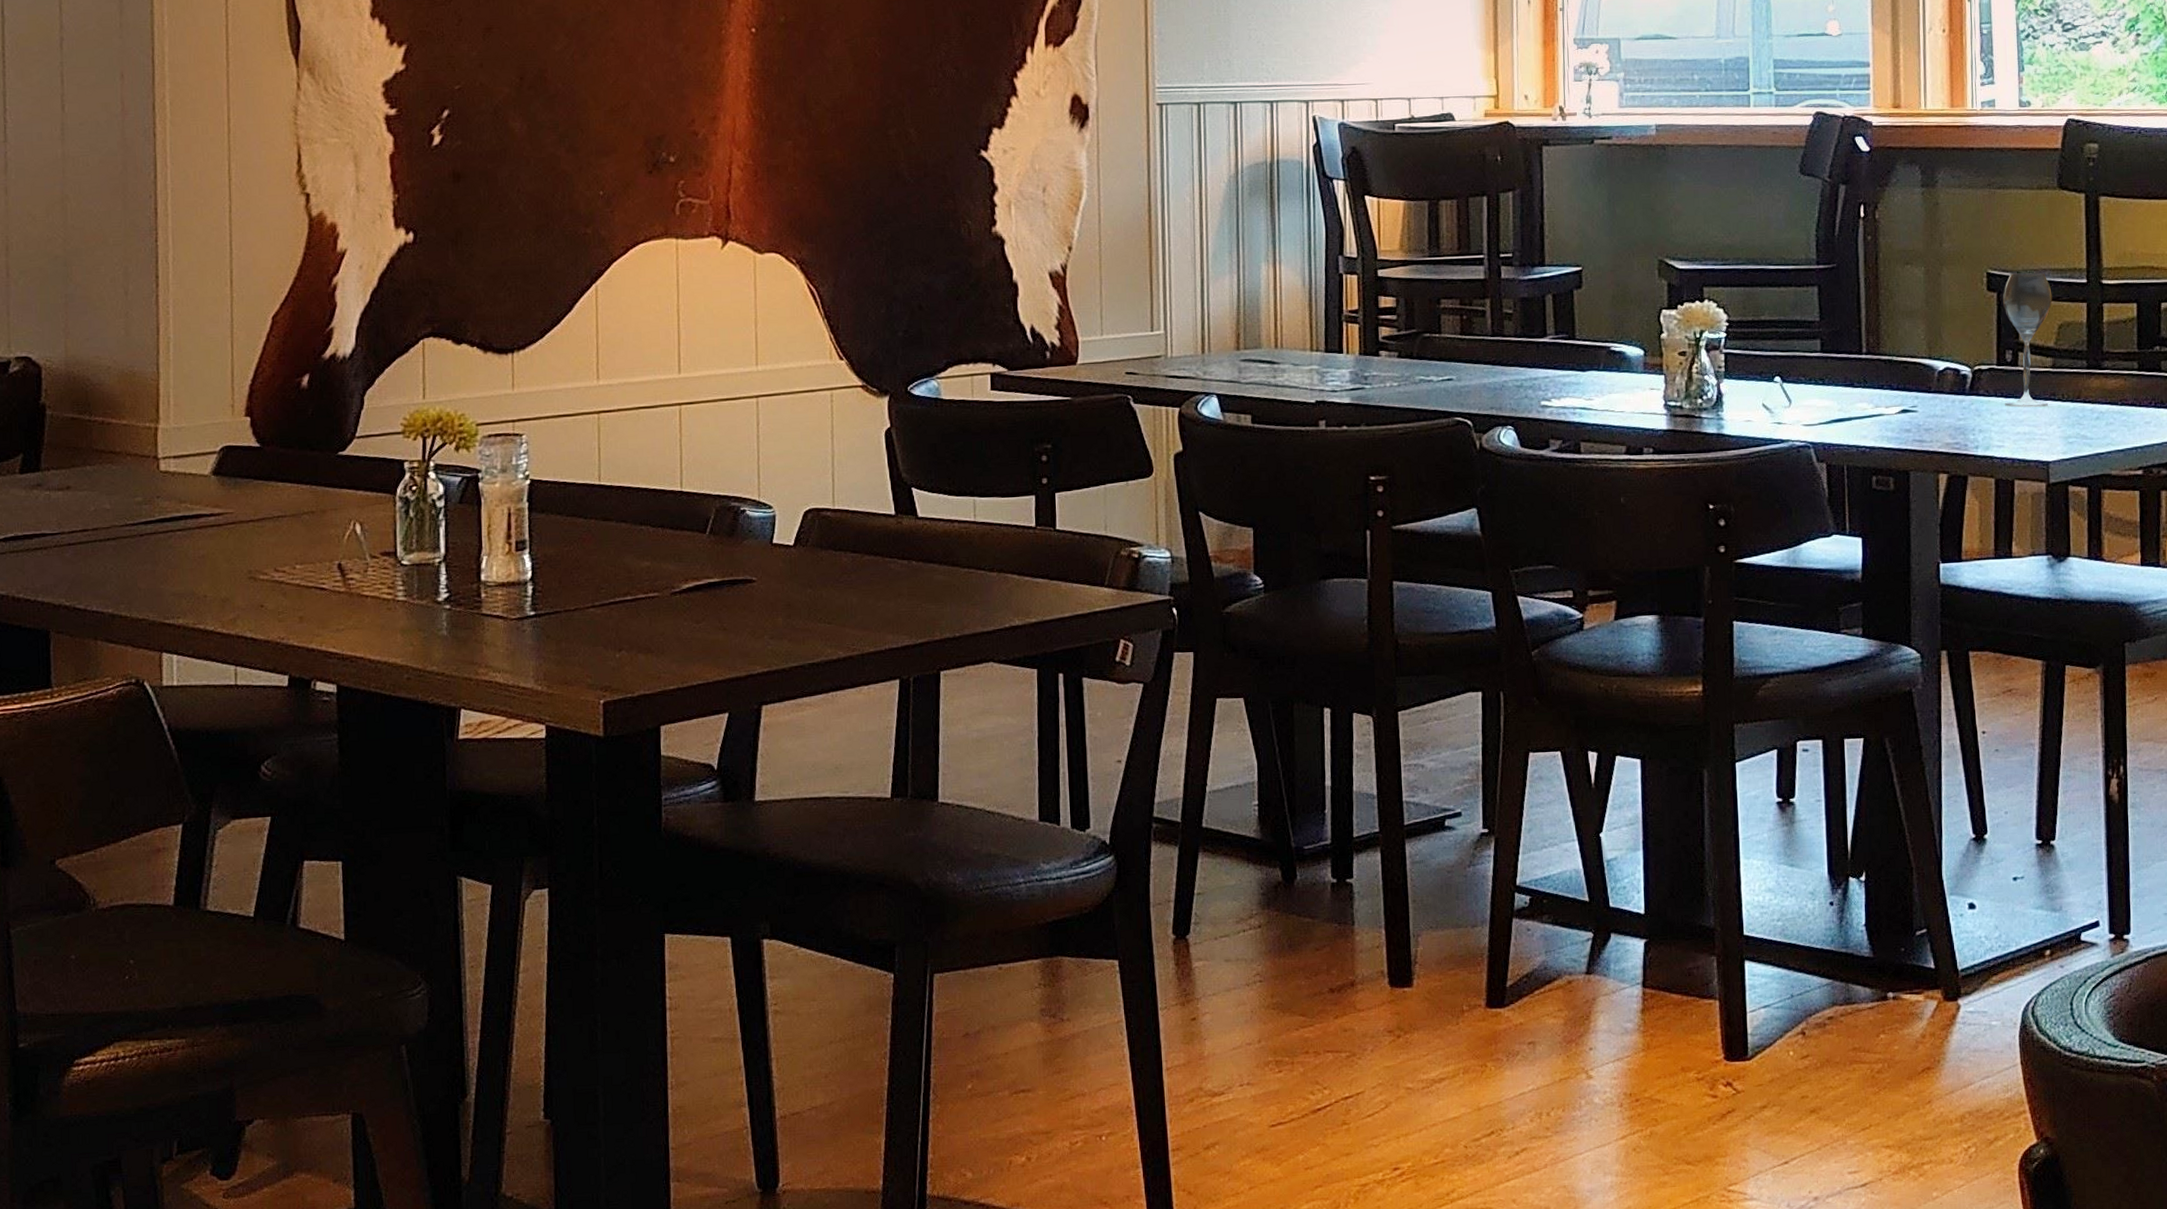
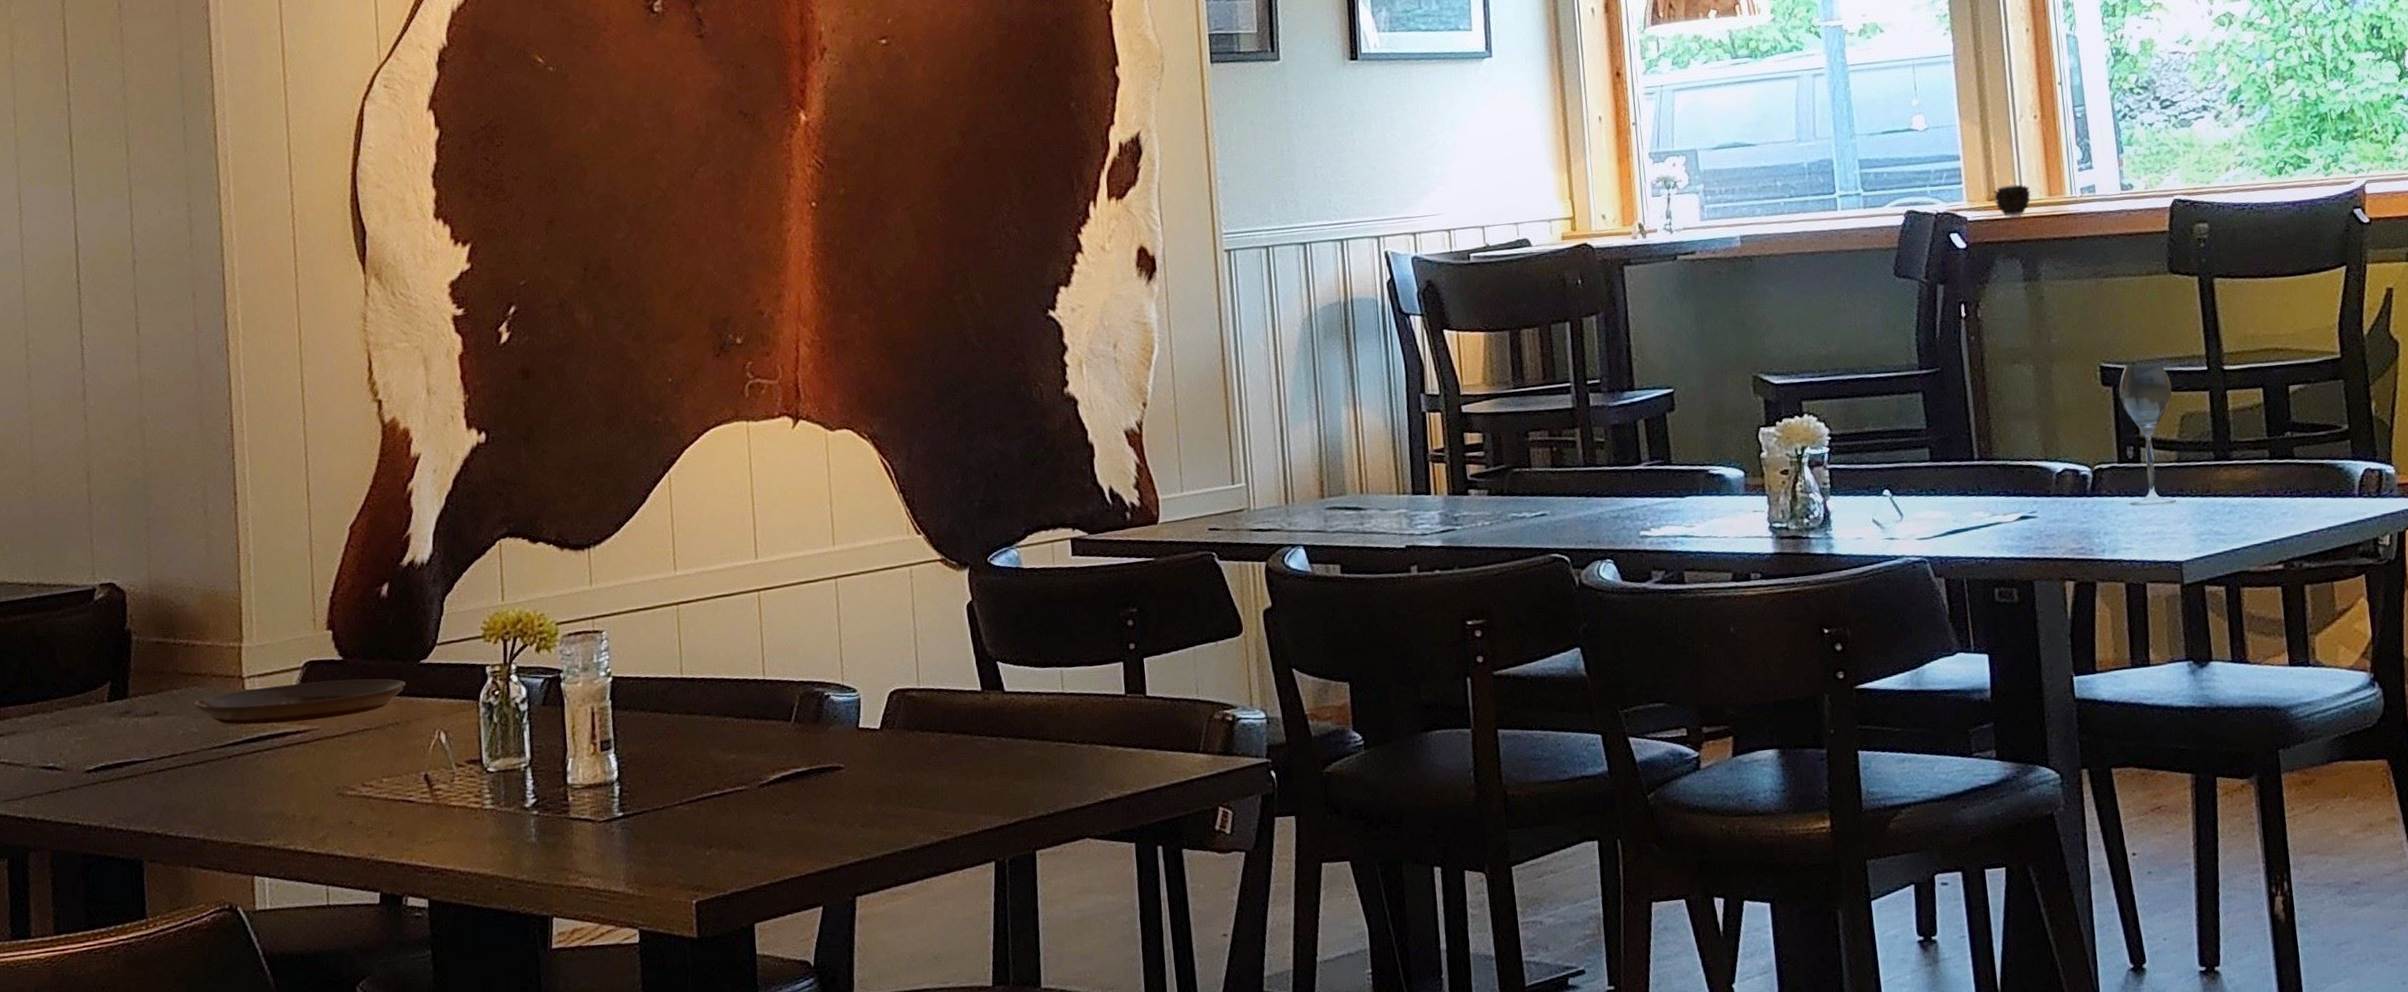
plate: none [107,466,323,506] -> present [194,678,406,725]
candle: none [1899,89,1934,125] -> present [1994,179,2031,217]

